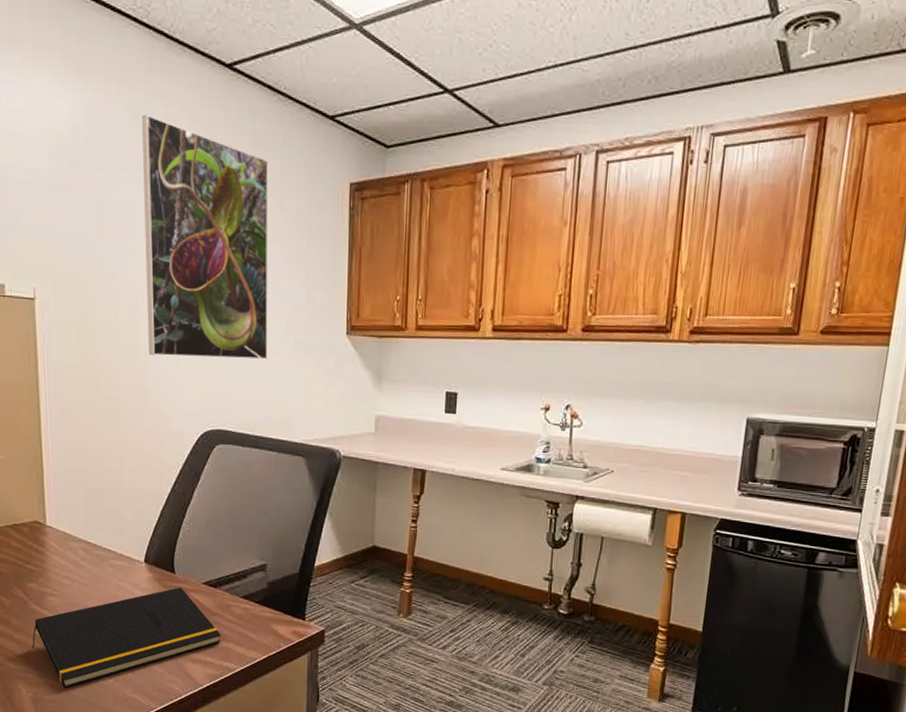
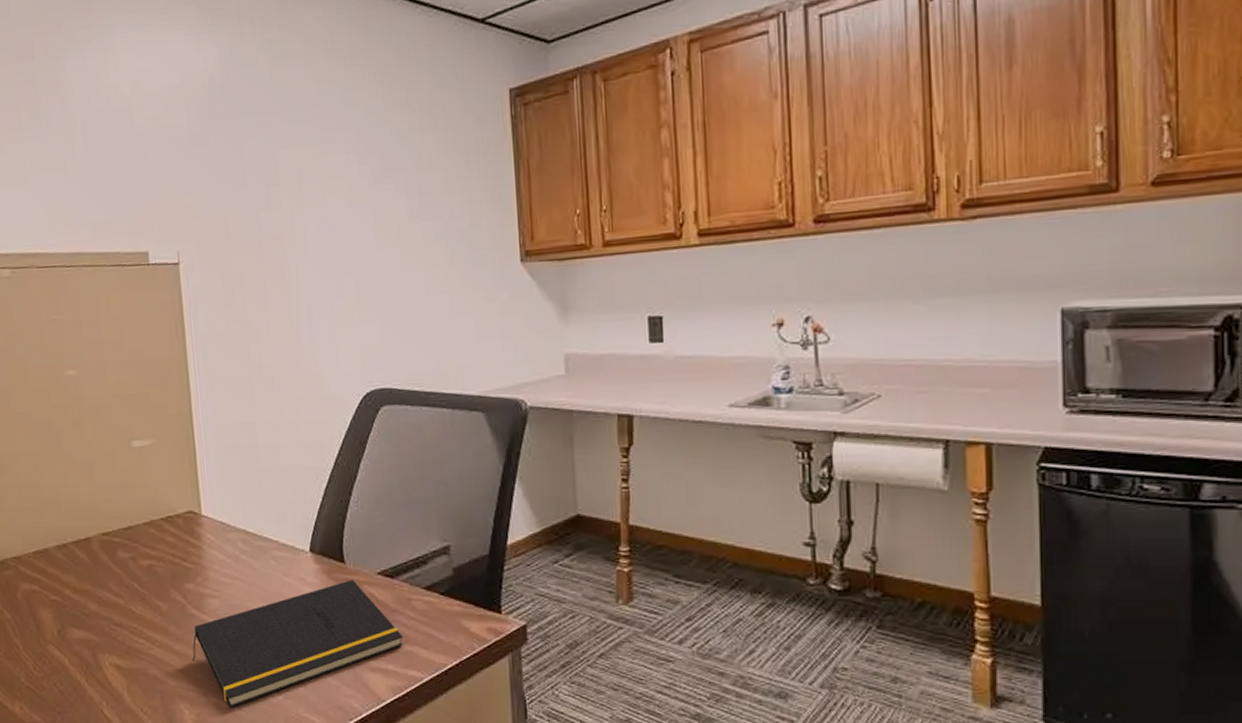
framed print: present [142,114,269,360] -> none [279,51,432,311]

